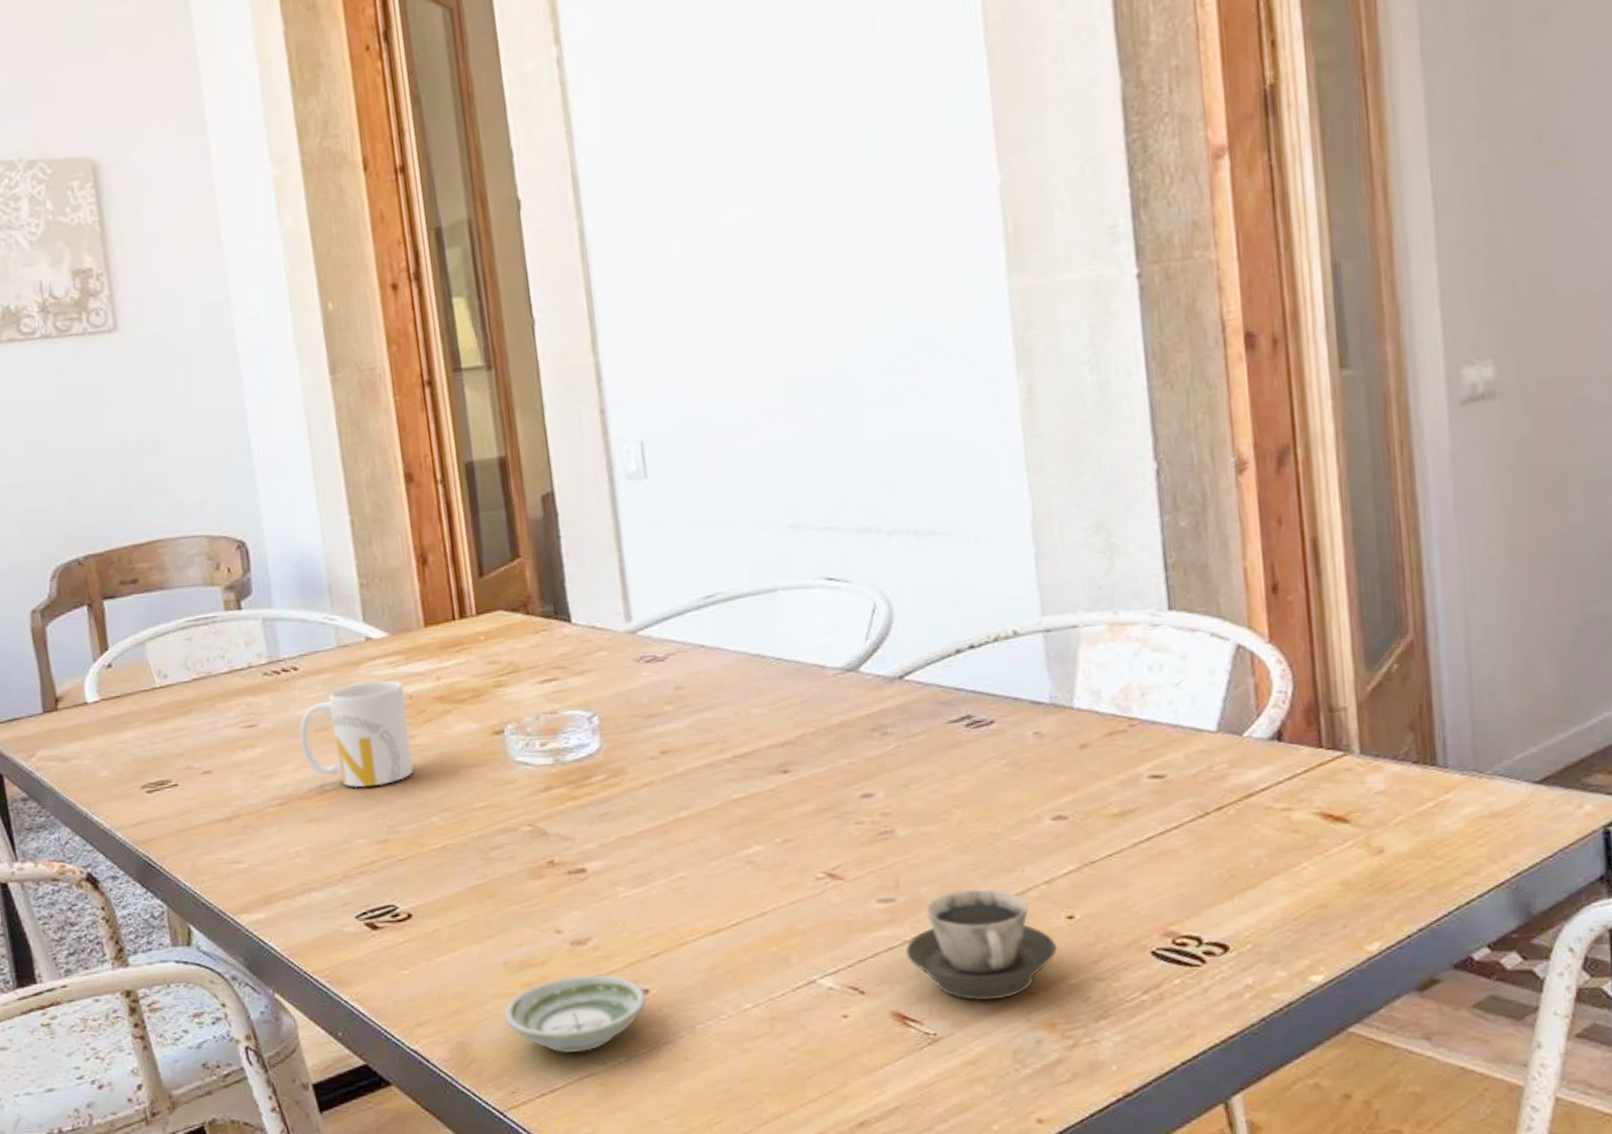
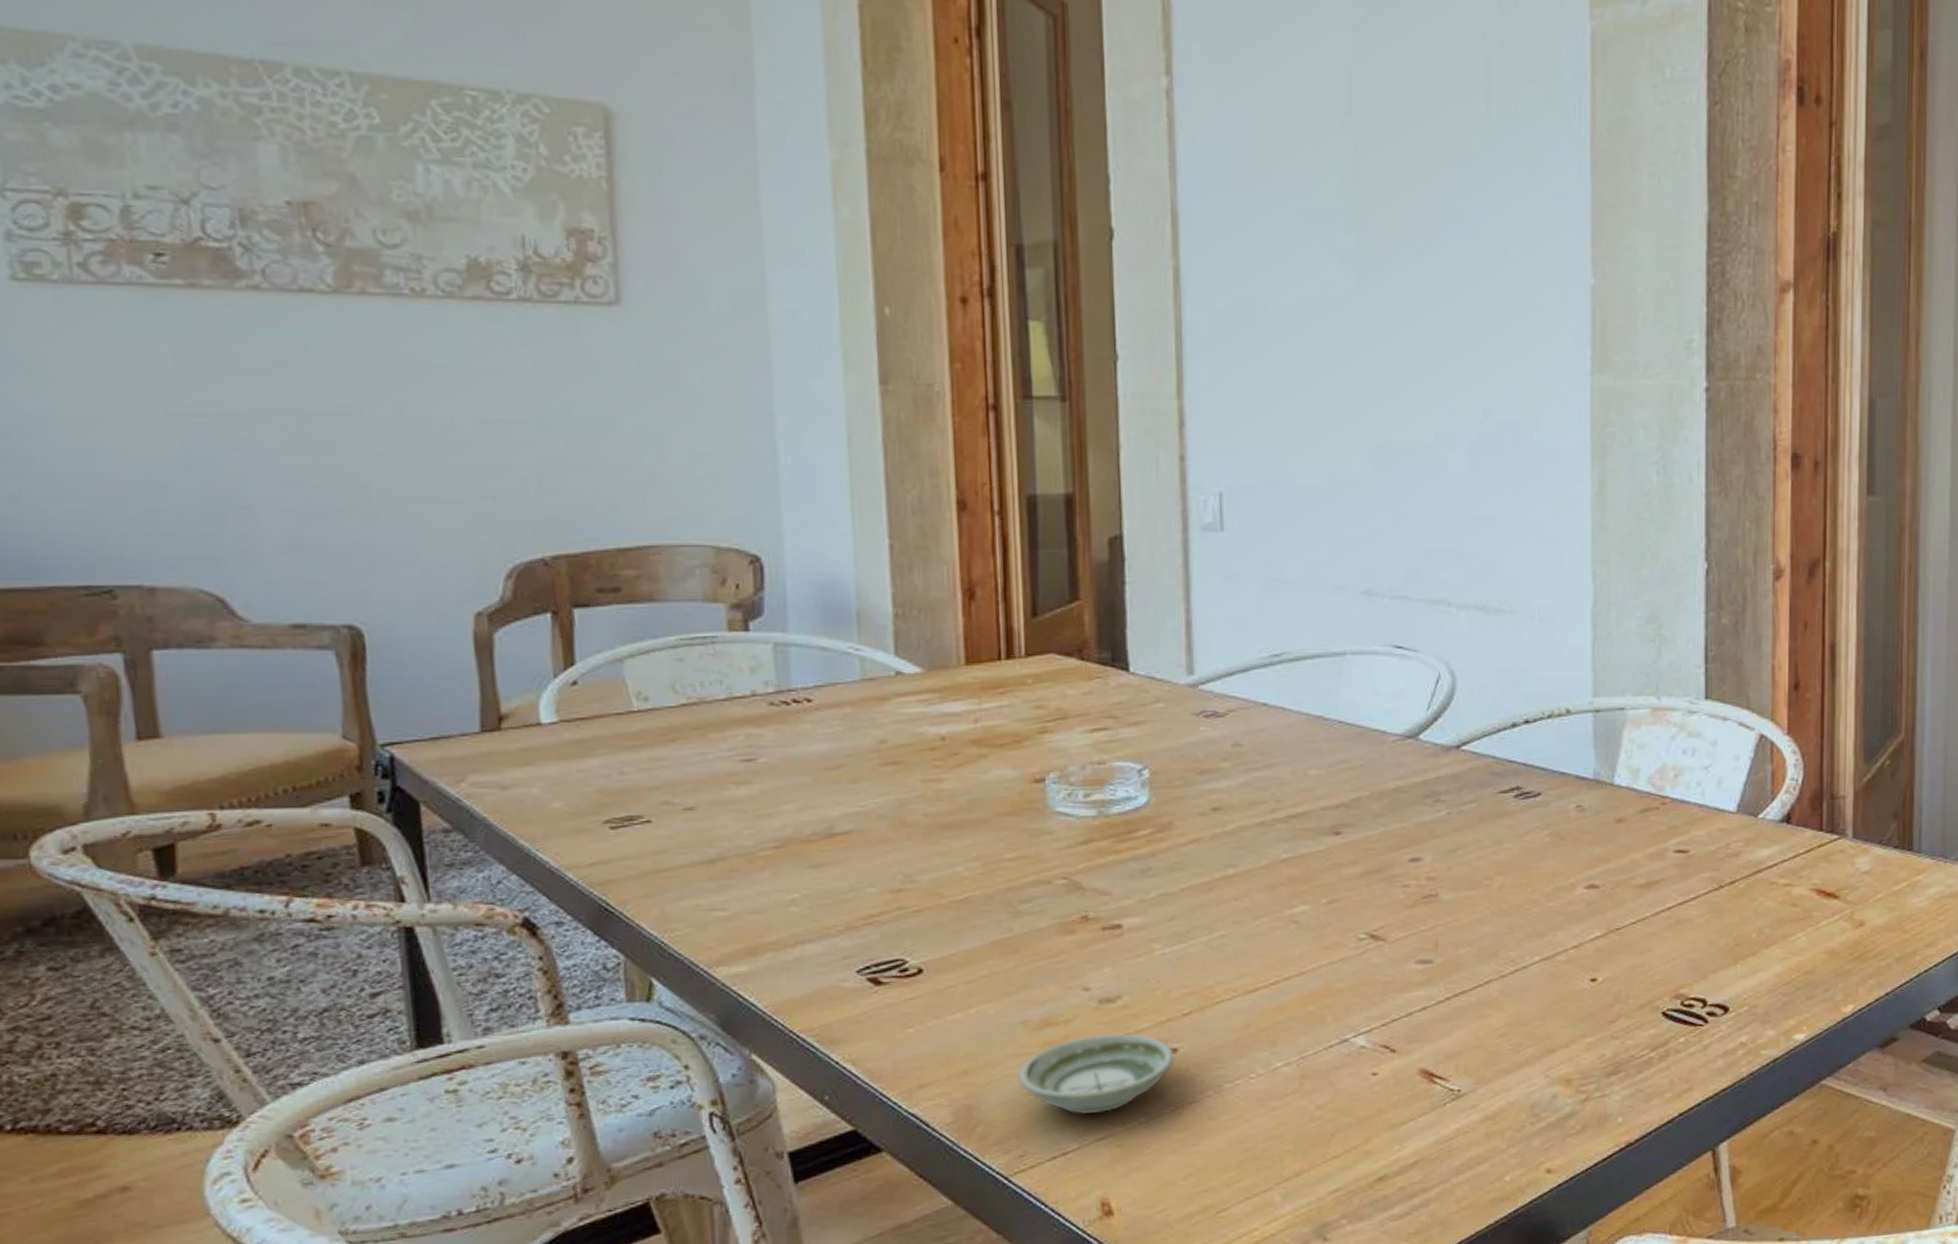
mug: present [299,680,414,788] -> none [807,719,939,833]
cup: present [905,889,1058,1001] -> none [1438,952,1579,1059]

